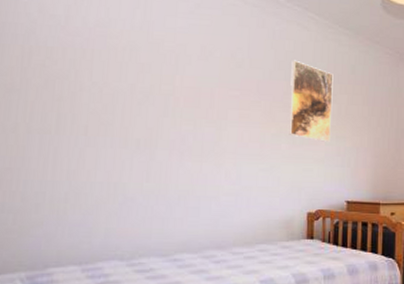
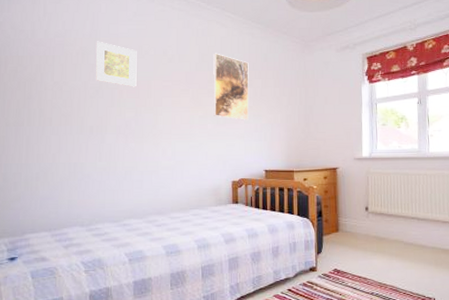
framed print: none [145,35,199,95] -> present [95,41,137,87]

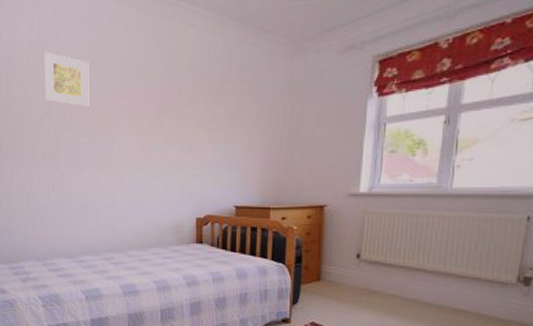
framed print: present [213,53,249,120] -> none [177,61,221,146]

